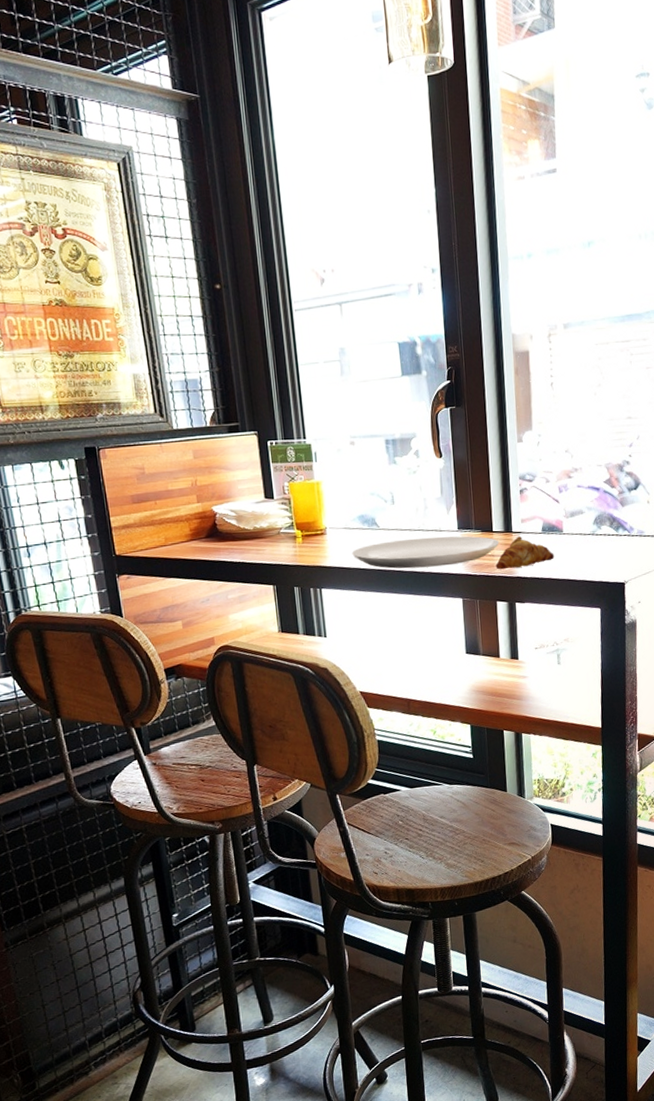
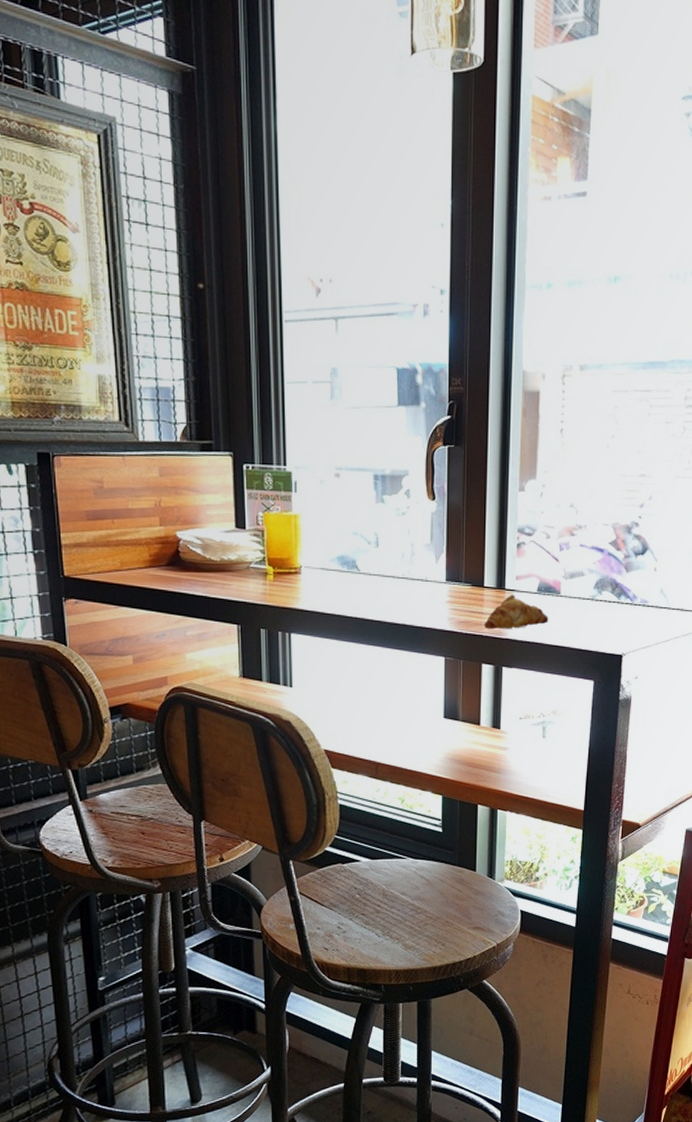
plate: present [352,536,500,569] -> none [327,586,490,620]

